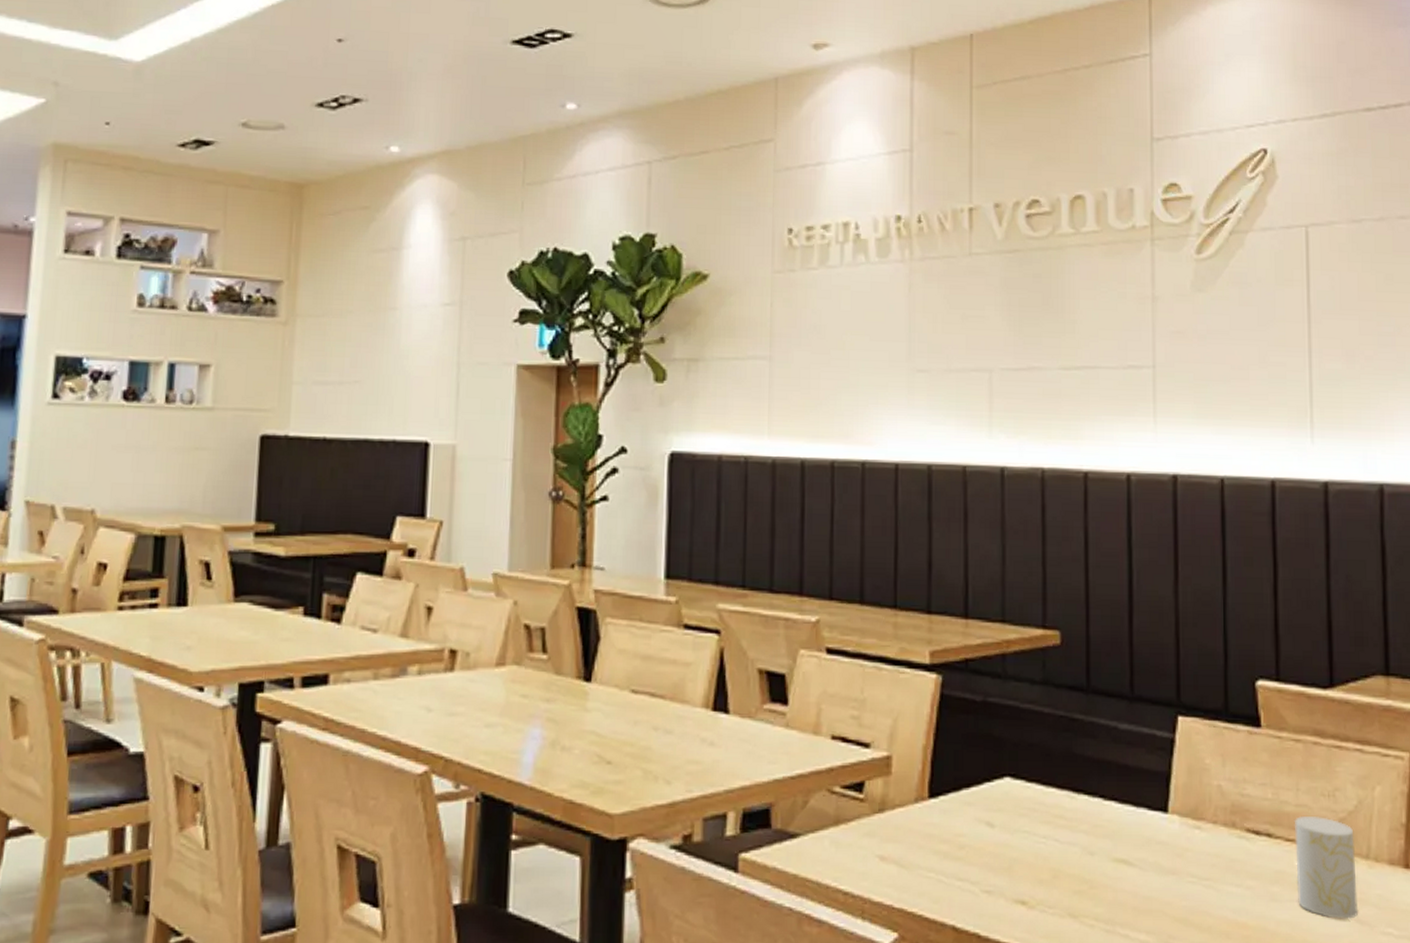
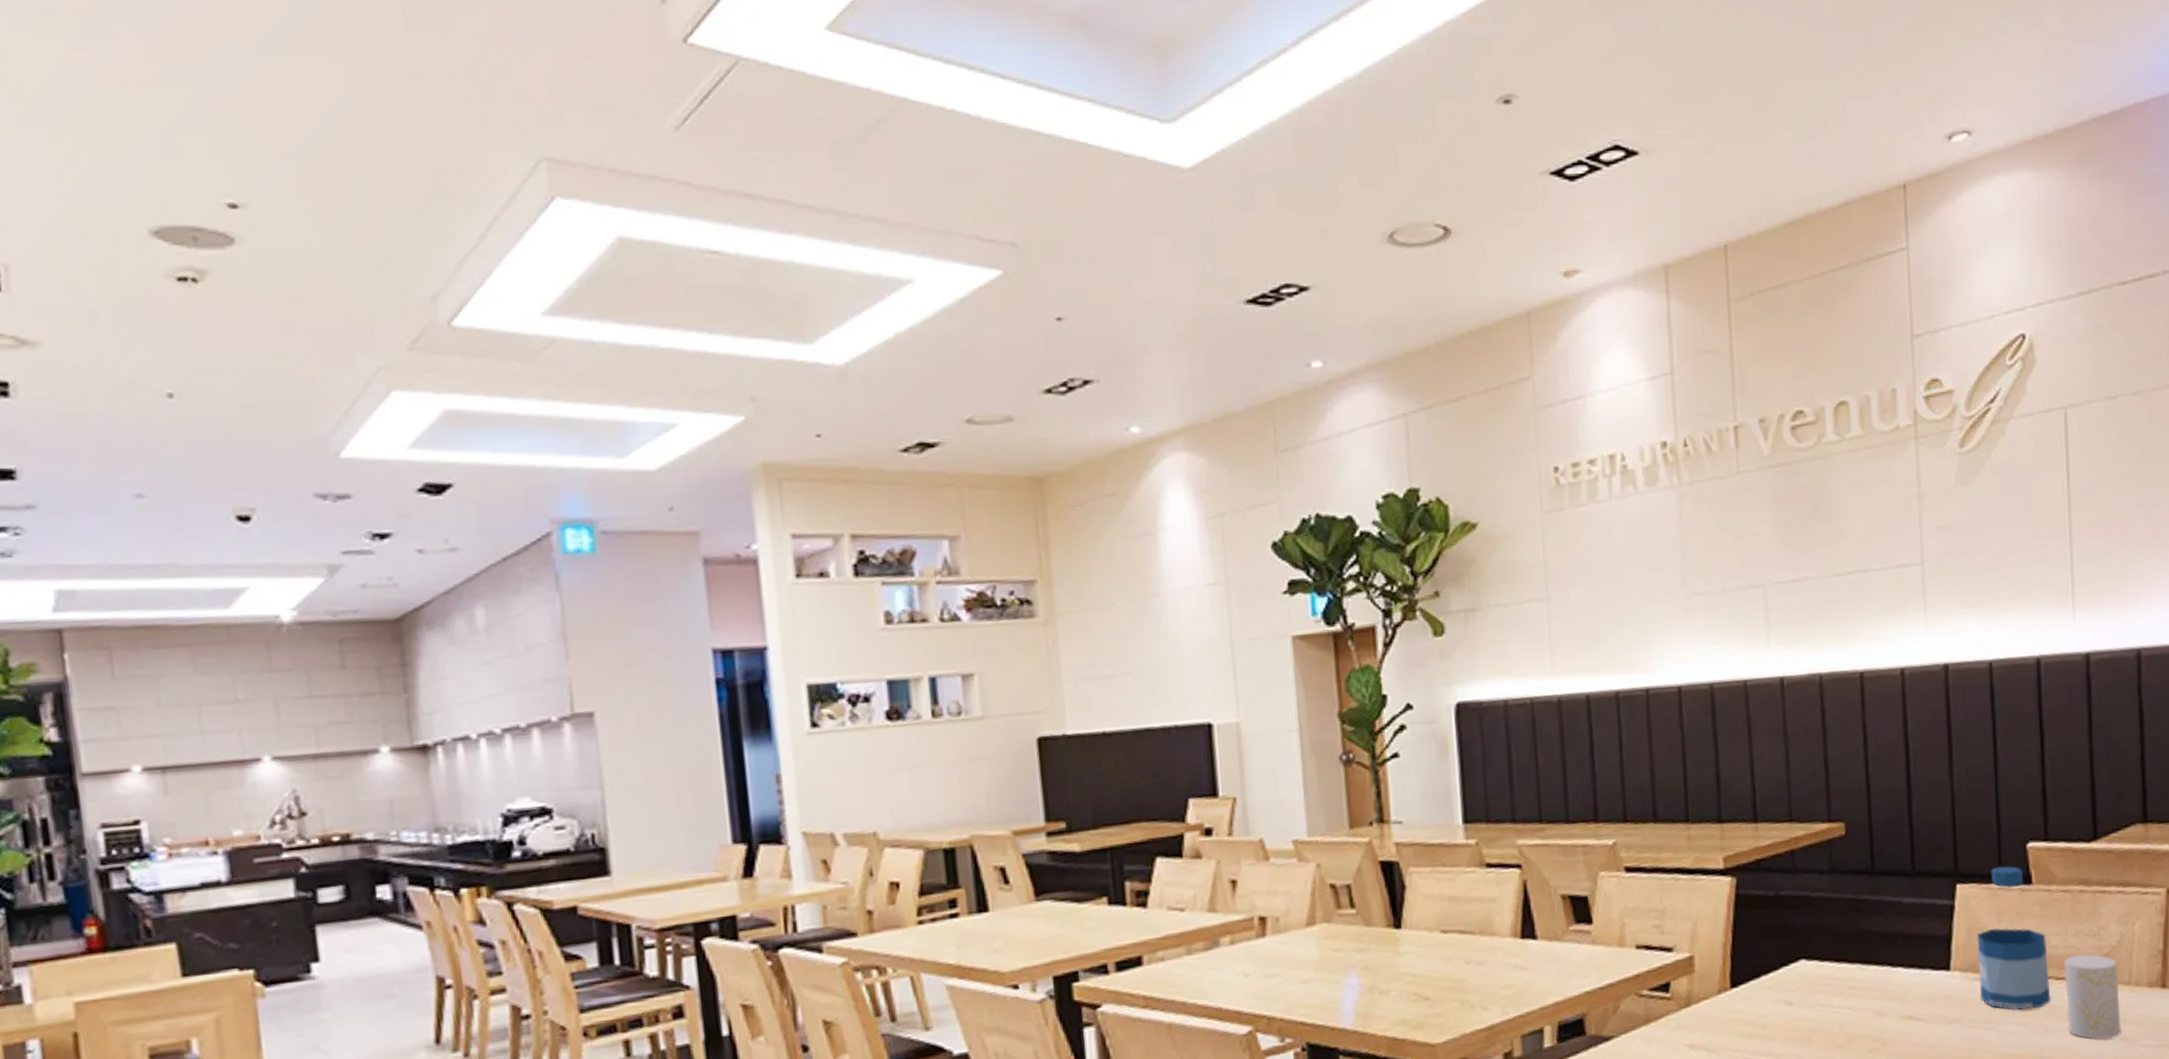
bottle: none [1198,702,1279,871] -> present [1977,866,2051,1010]

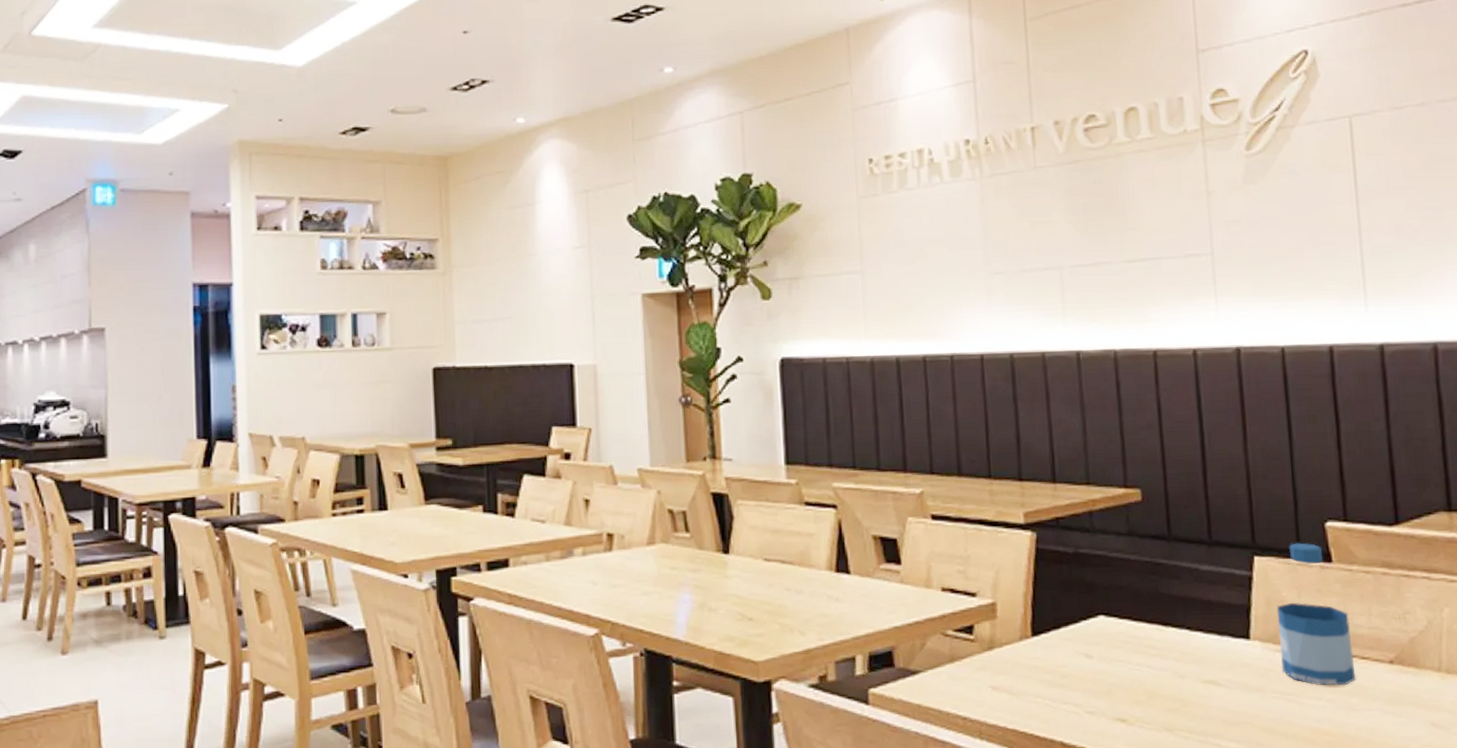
cup: present [2063,954,2122,1040] -> none [1368,637,1434,724]

